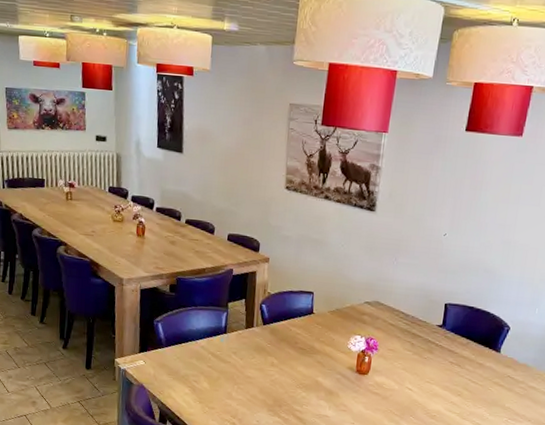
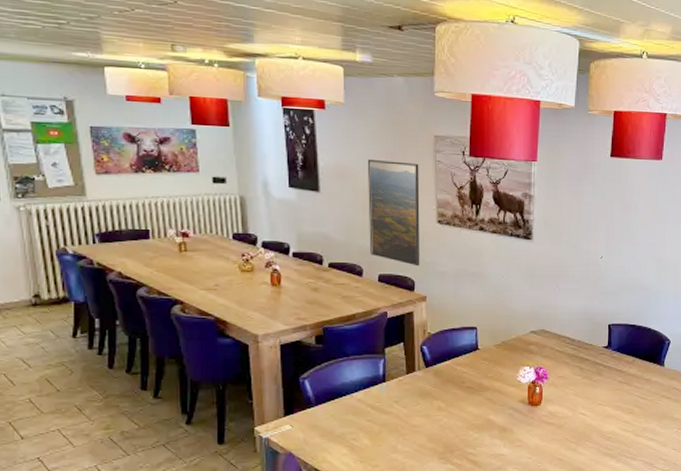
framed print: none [222,124,273,229] -> present [367,158,420,266]

